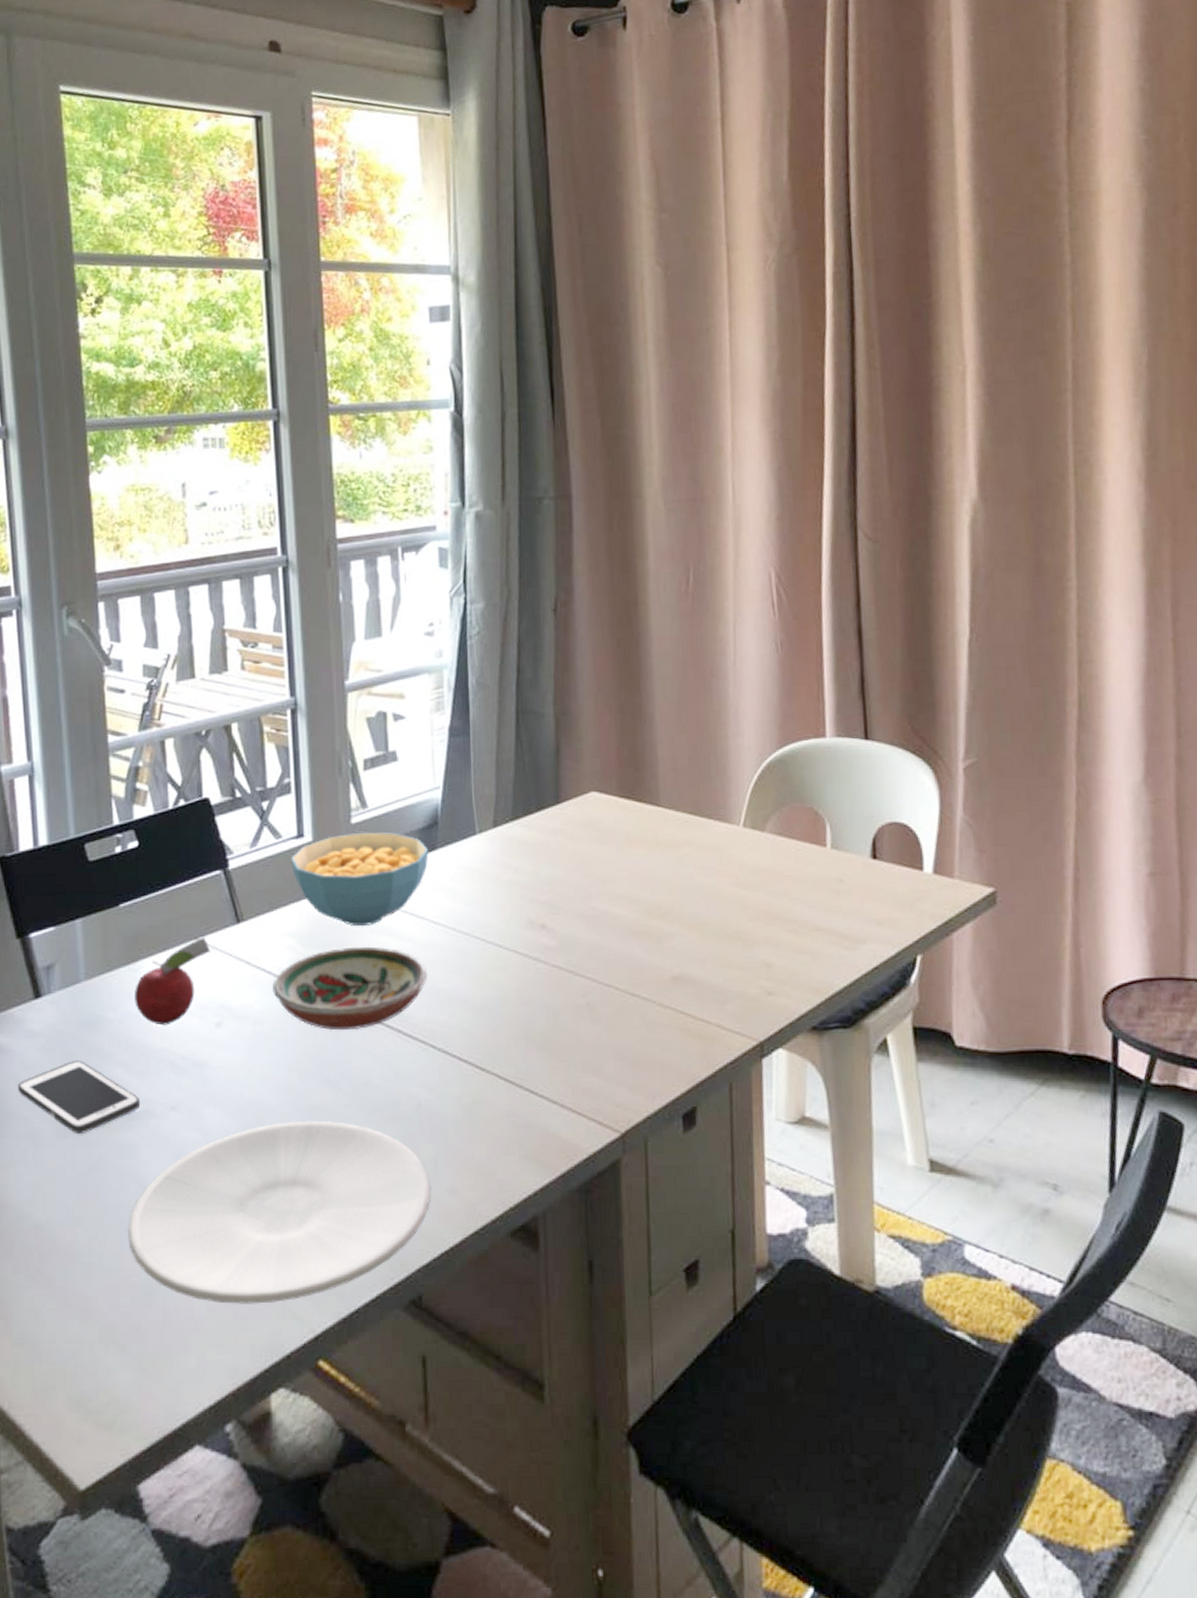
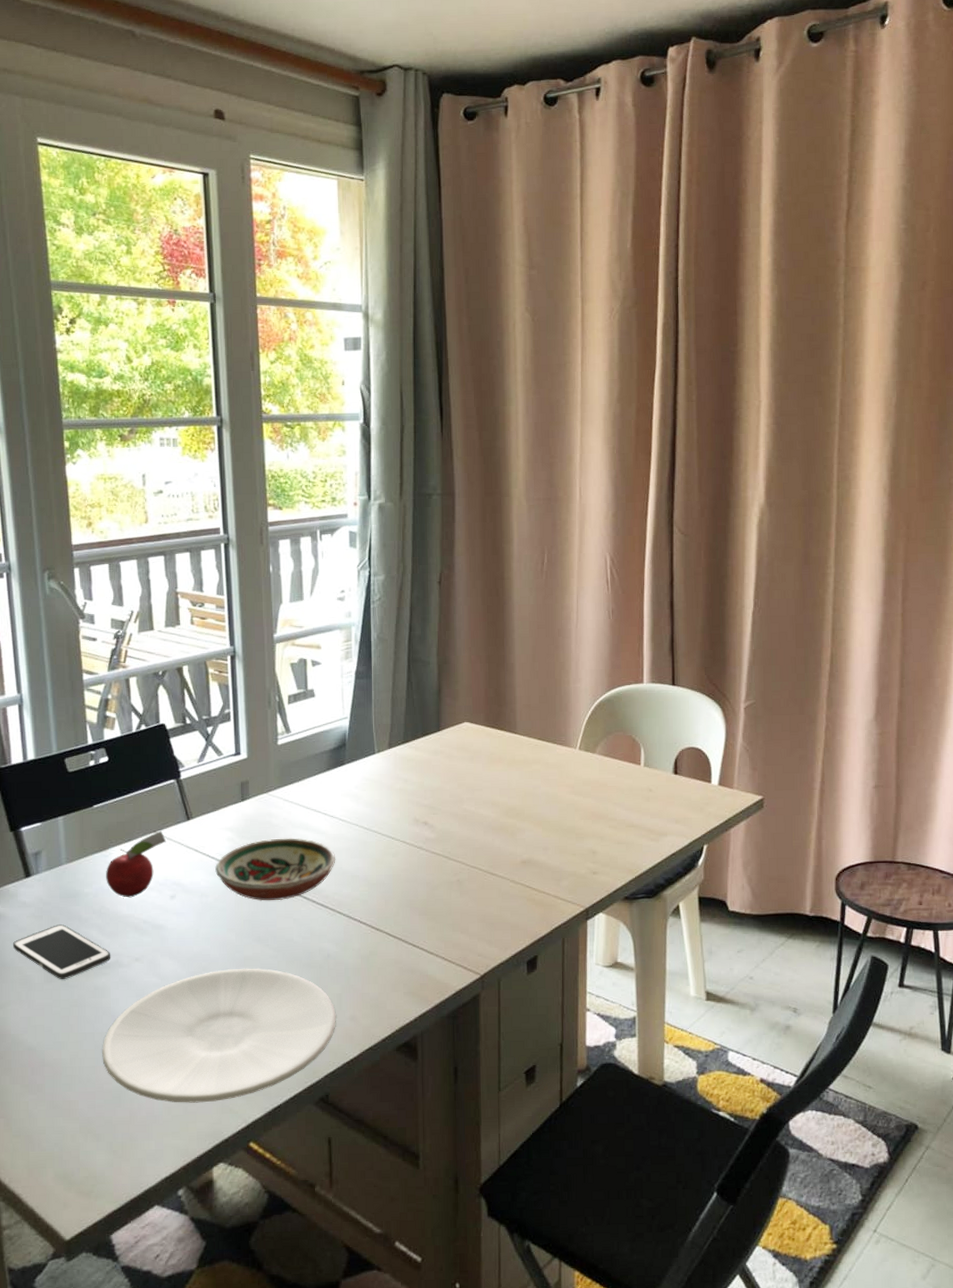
cereal bowl: present [291,831,429,927] -> none [230,751,338,823]

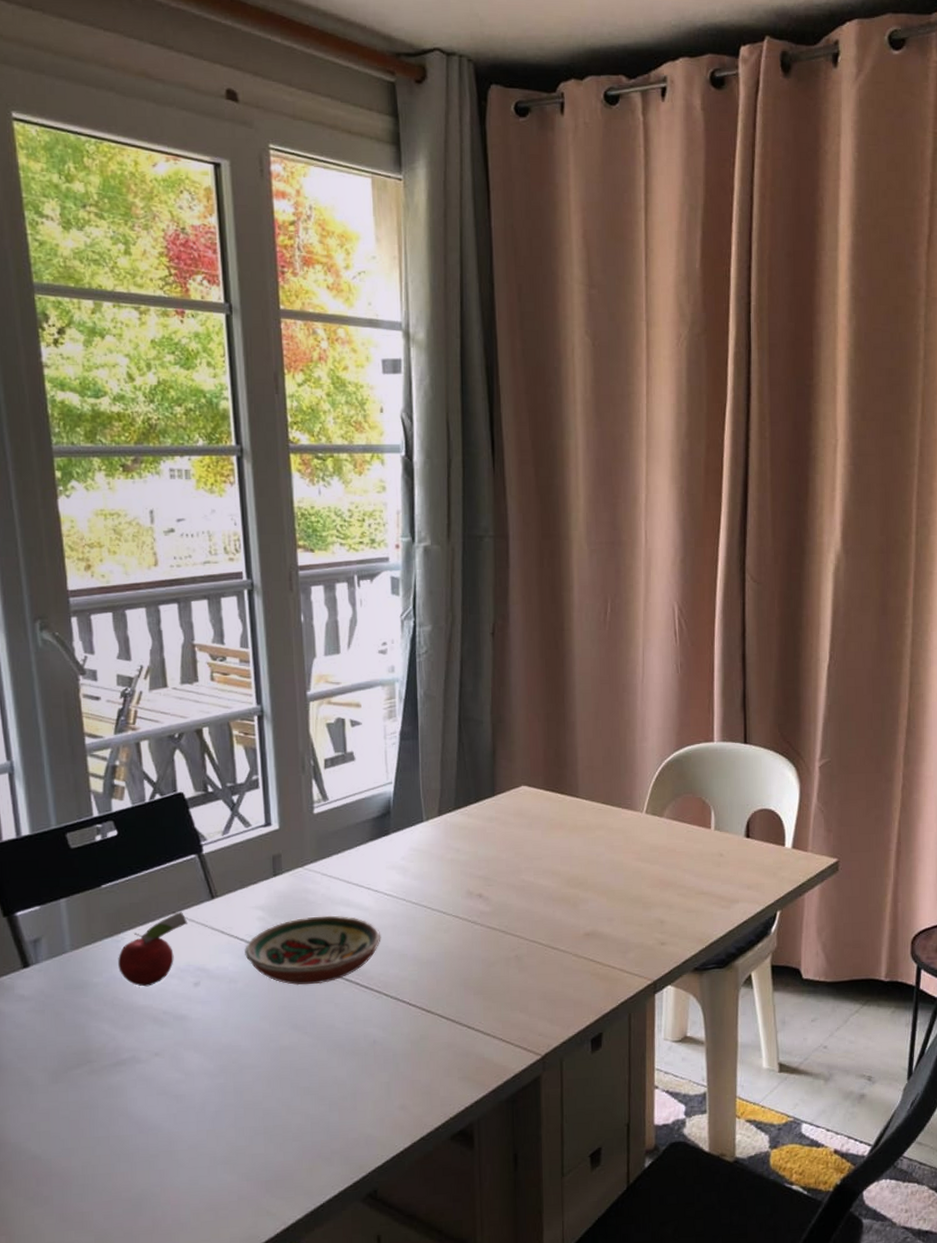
cell phone: present [13,924,111,979] -> none [10,1019,127,1080]
plate: present [102,968,336,1103] -> none [119,1058,384,1208]

